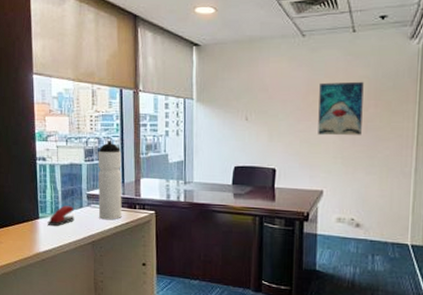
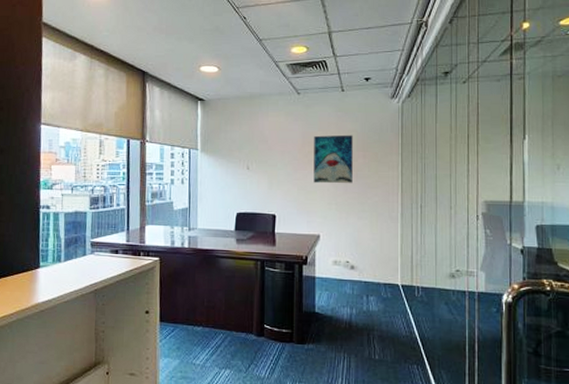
stapler: present [47,206,75,226] -> none [48,254,77,275]
water bottle: present [98,141,122,220] -> none [102,189,127,268]

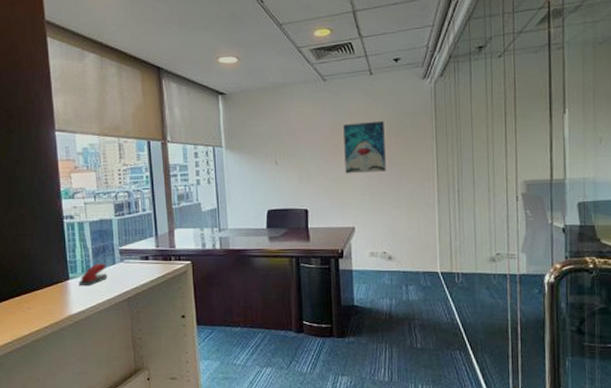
stapler: none [48,254,77,275] -> present [78,263,108,285]

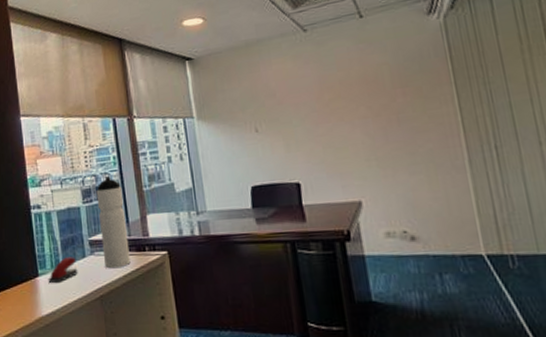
water bottle: none [128,193,157,275] -> present [96,176,131,269]
wall art: present [343,120,386,174] -> none [333,69,394,138]

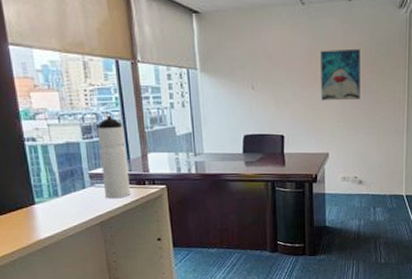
stapler: present [48,257,78,283] -> none [45,188,78,210]
wall art: none [333,69,394,138] -> present [321,48,360,101]

